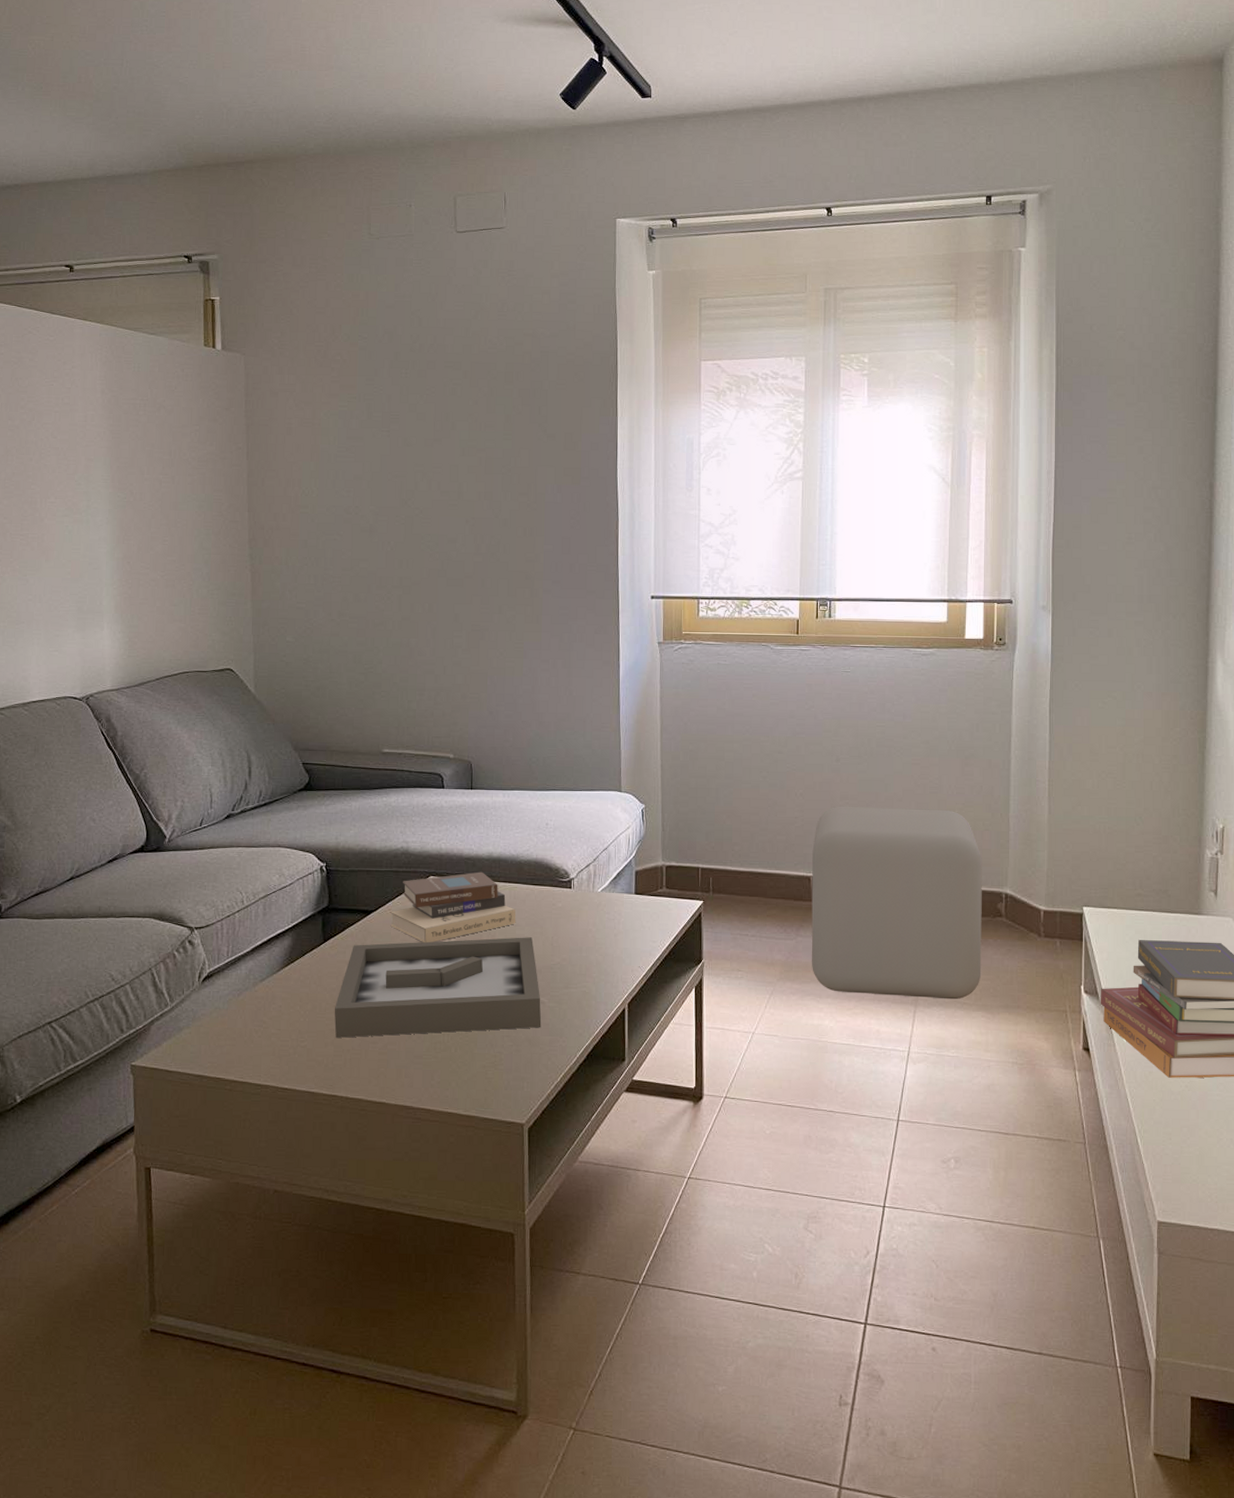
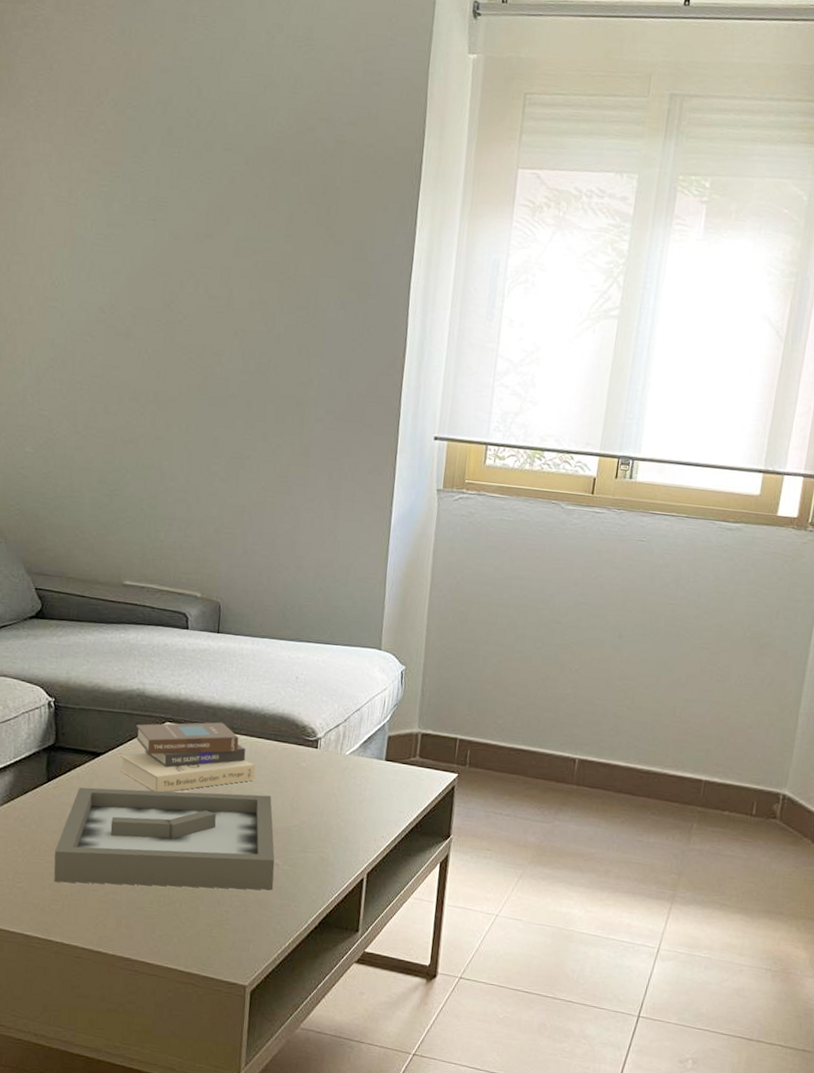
cube: present [811,806,982,1000] -> none [566,686,764,900]

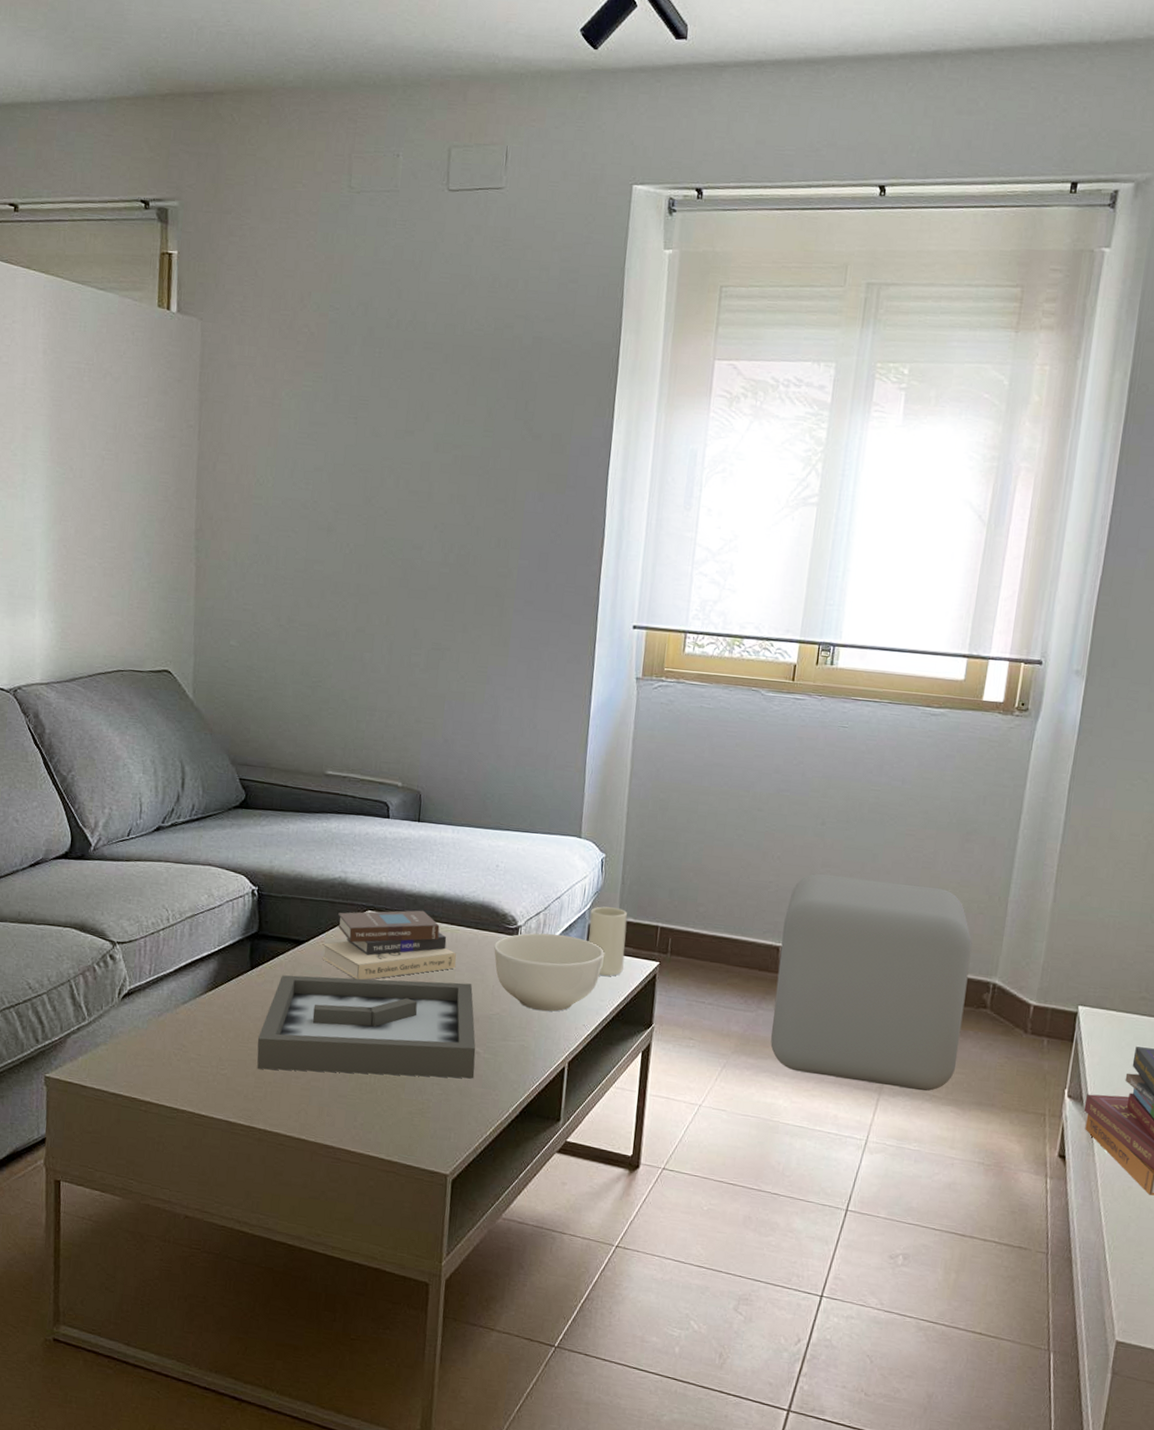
bowl: none [293,745,404,823] -> present [493,933,604,1012]
mug: none [388,718,427,788] -> present [588,906,628,976]
cube: none [566,686,764,900] -> present [770,873,973,1091]

